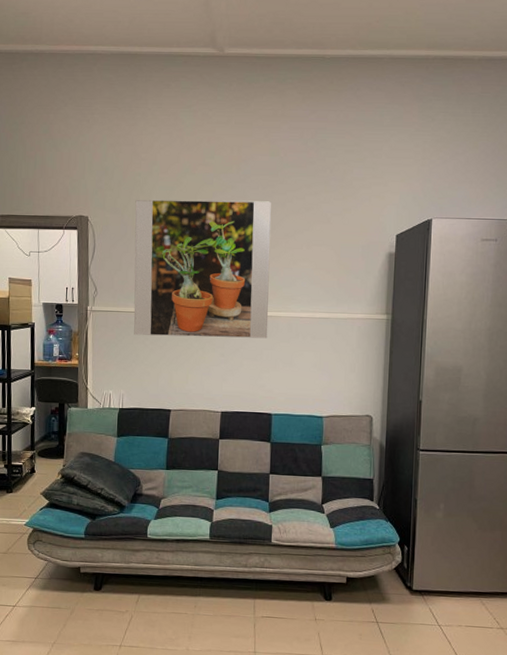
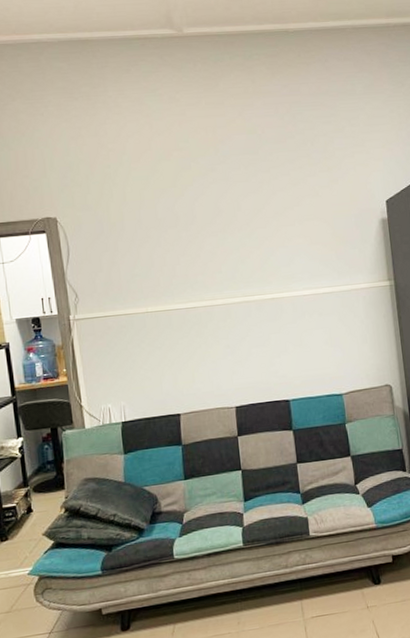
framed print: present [133,199,271,339] -> none [108,180,273,340]

